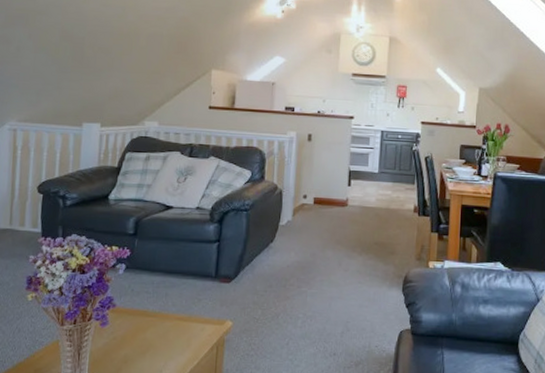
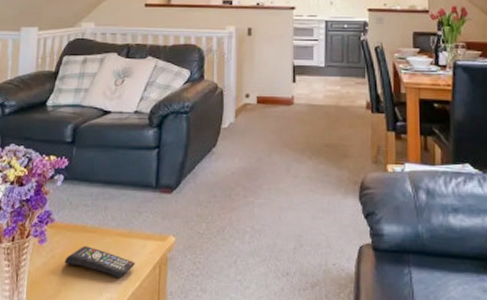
remote control: none [126,329,194,357] -> present [64,246,135,277]

